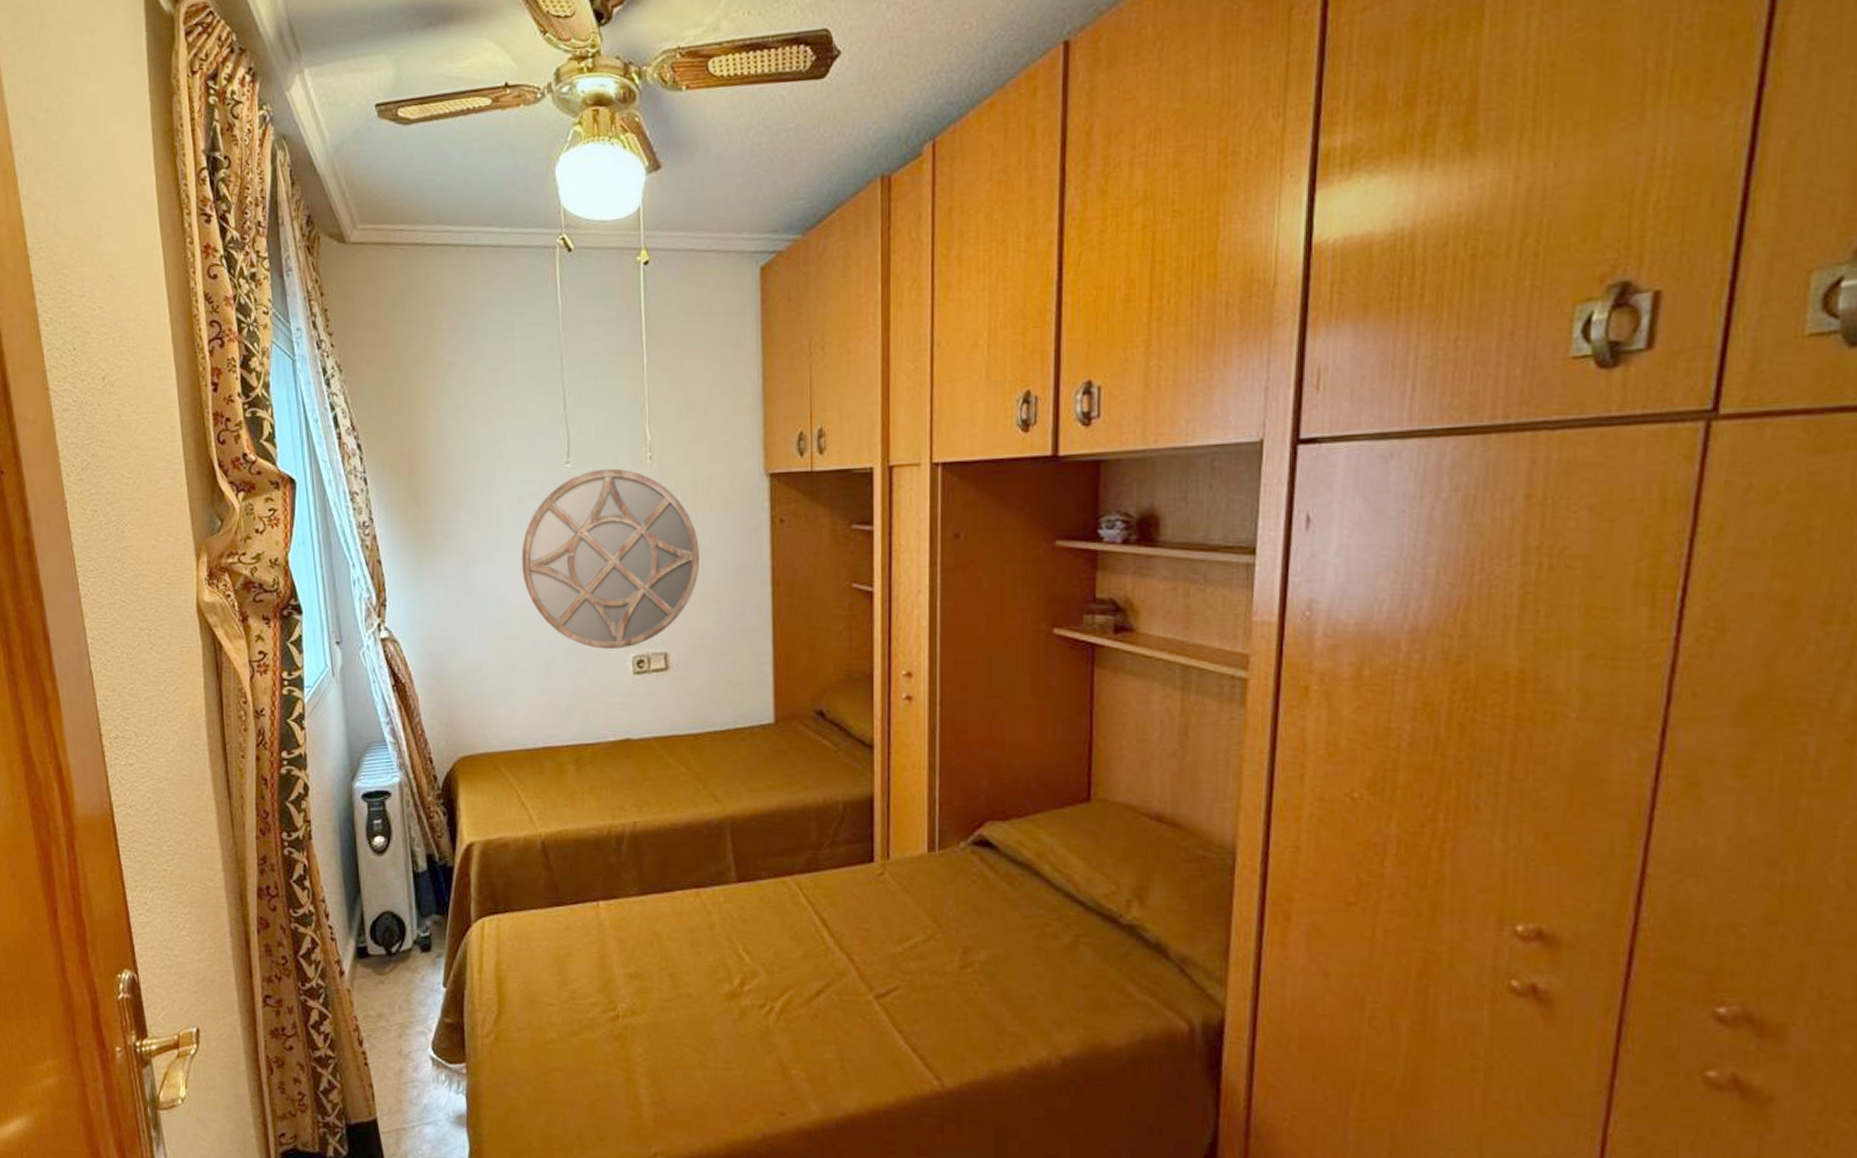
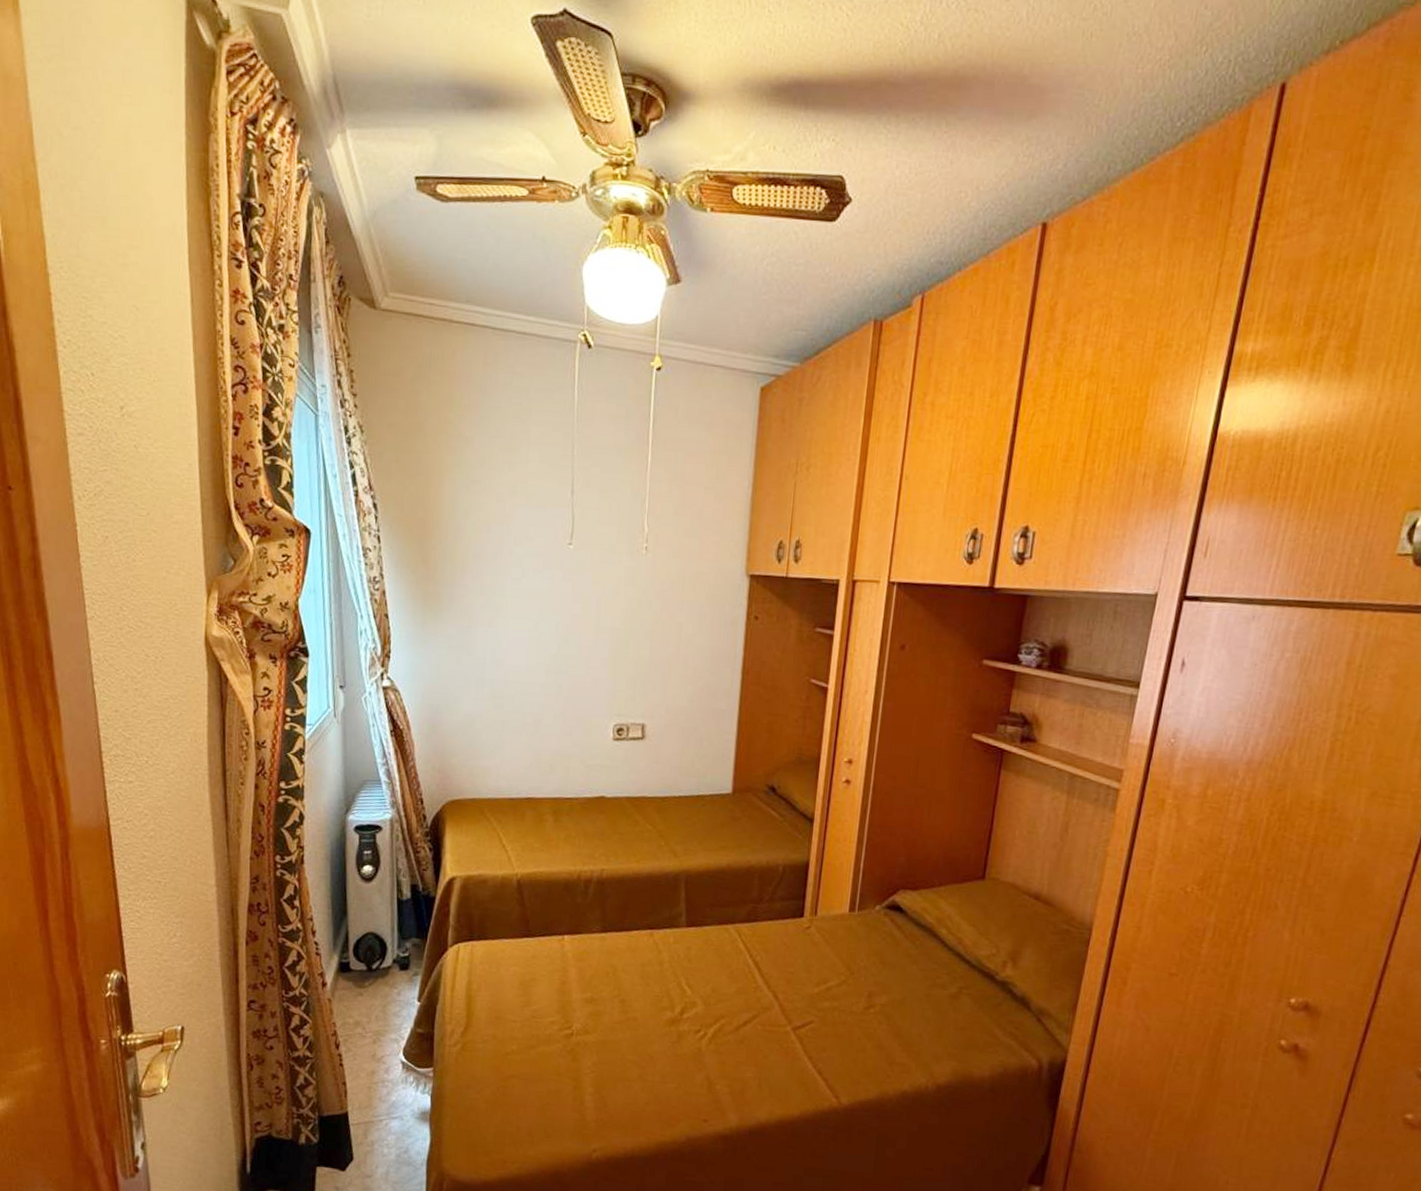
mirror: present [521,468,699,649] -> none [519,553,682,717]

